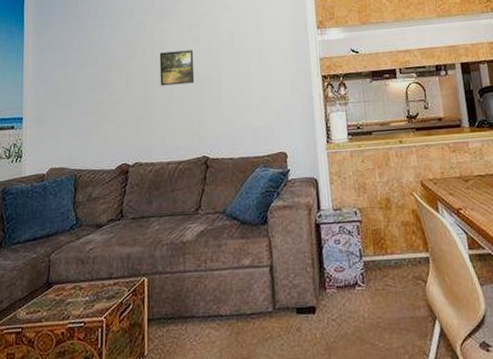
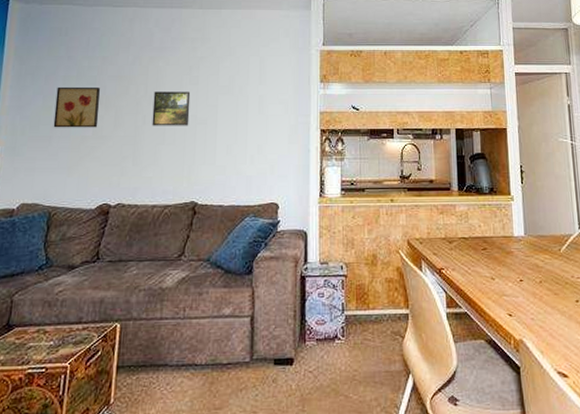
wall art: none [72,54,112,96] -> present [53,86,100,128]

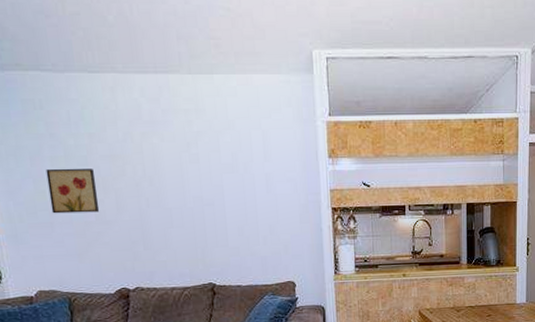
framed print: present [152,91,191,126] -> none [152,171,196,209]

